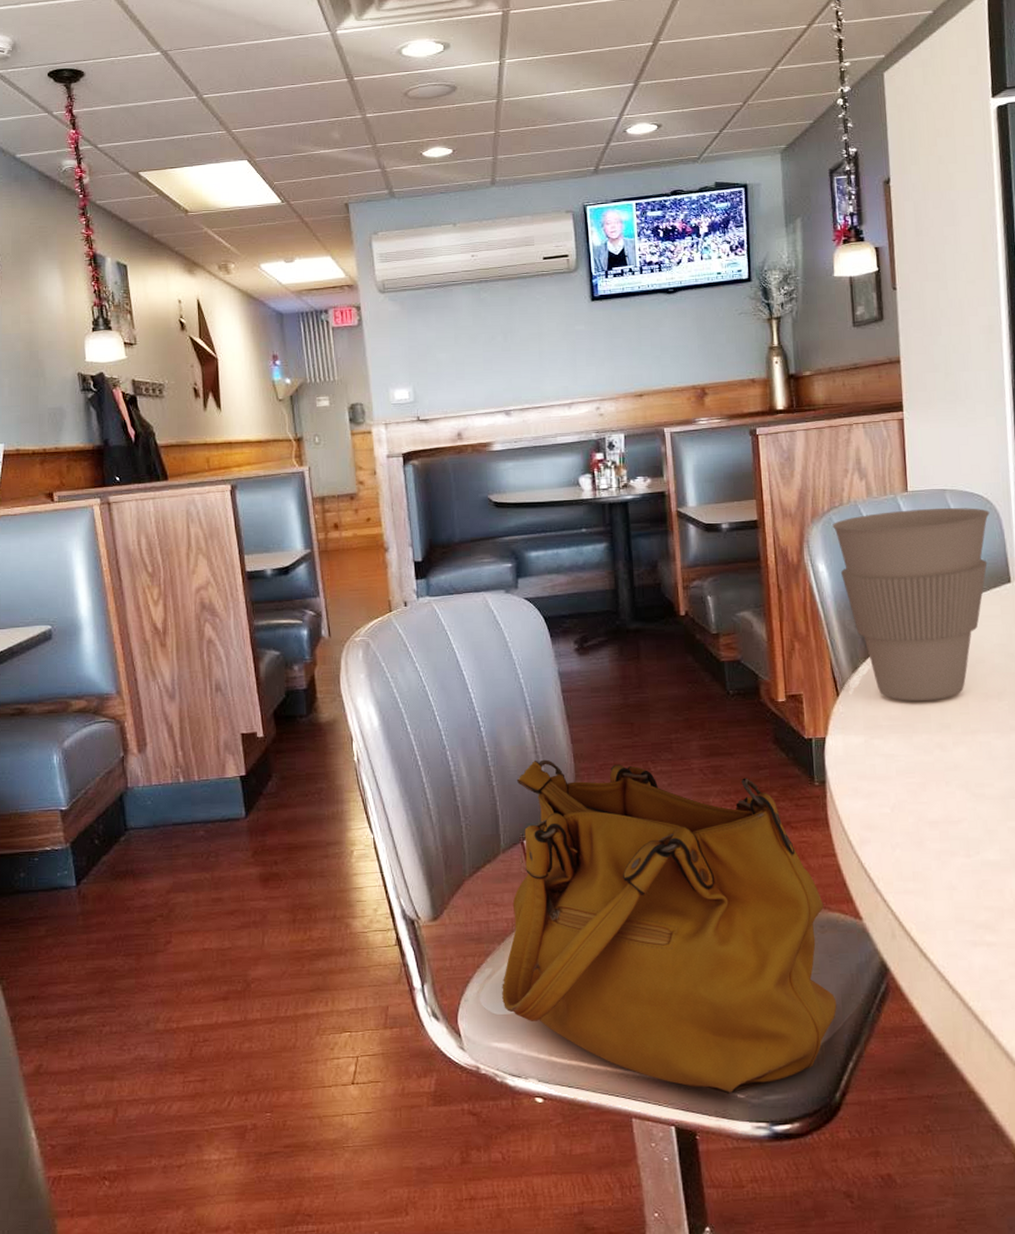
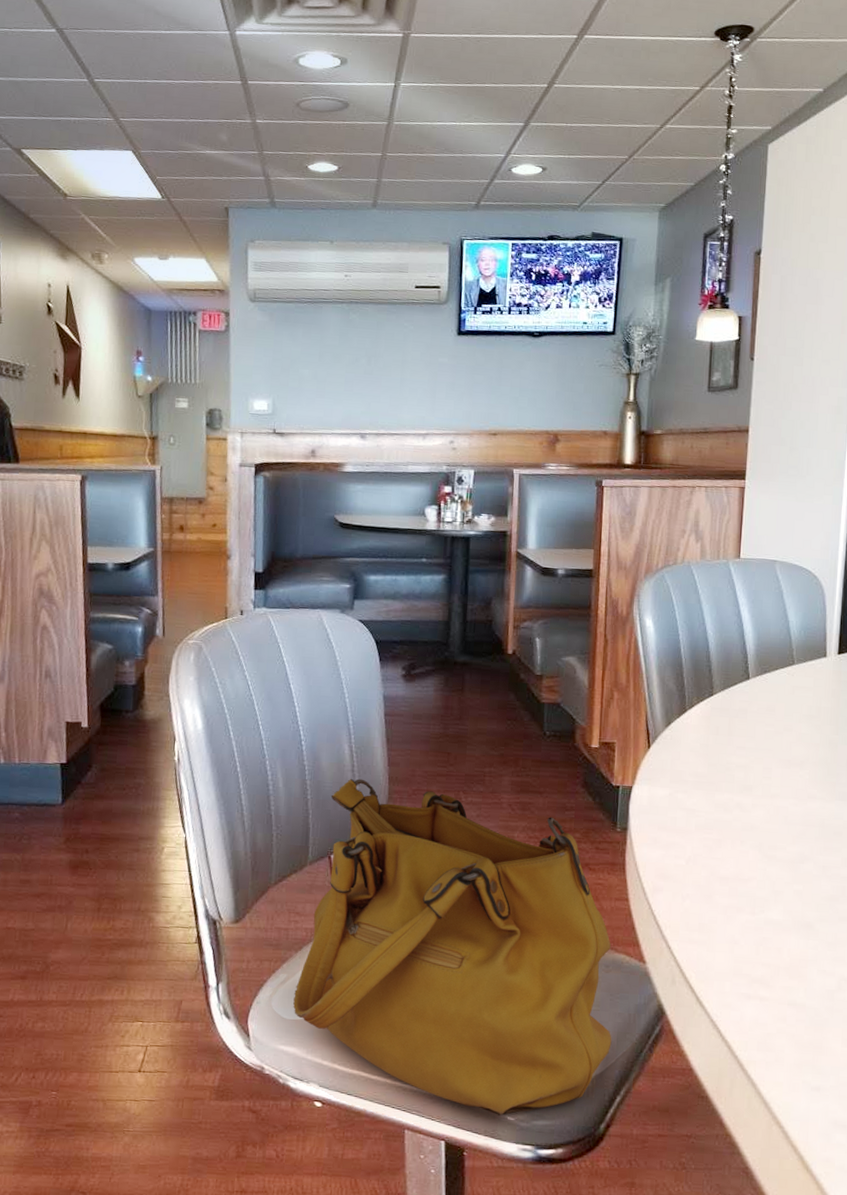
cup: present [832,508,990,702] -> none [664,576,815,763]

